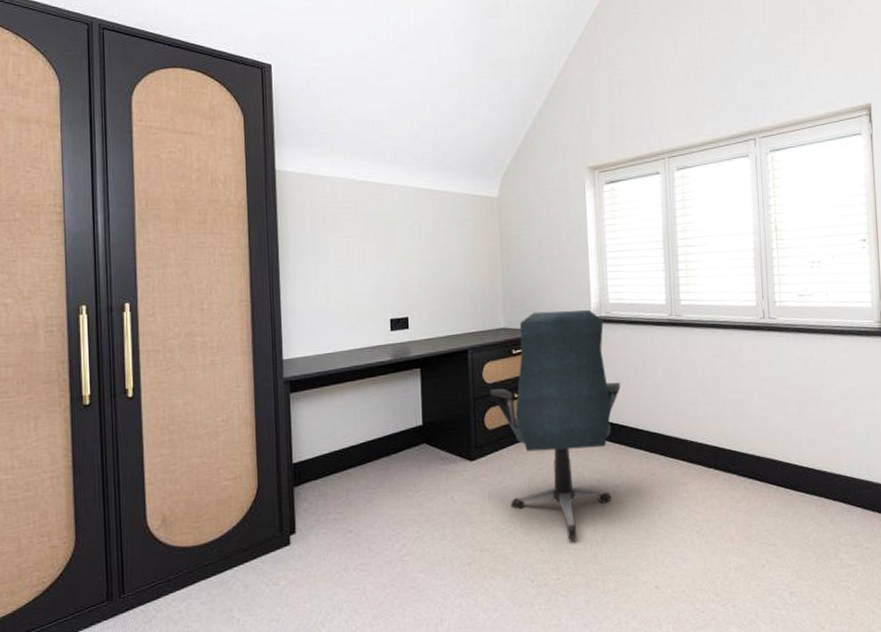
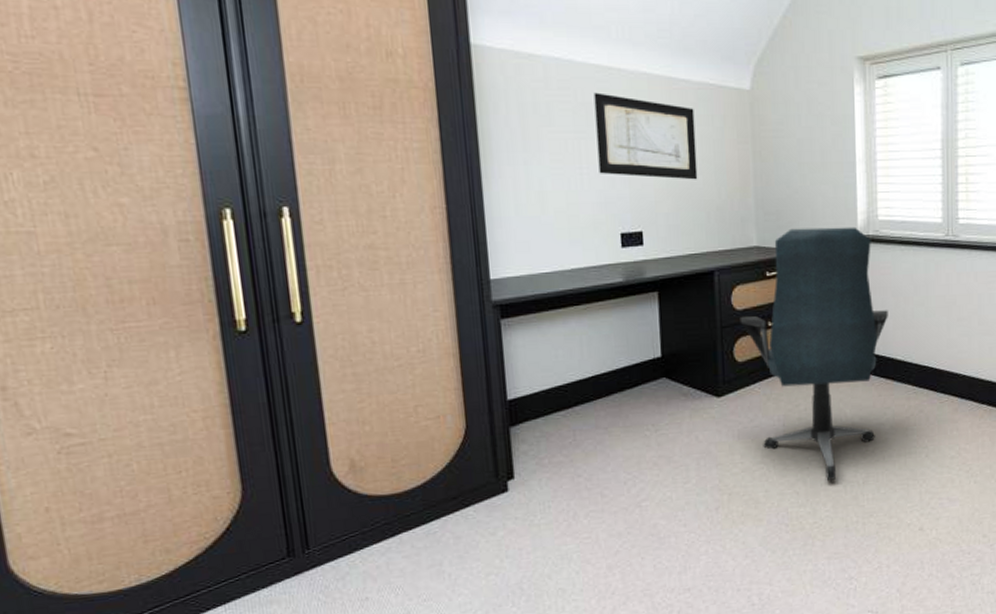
wall art: none [371,204,455,273] -> present [593,92,698,180]

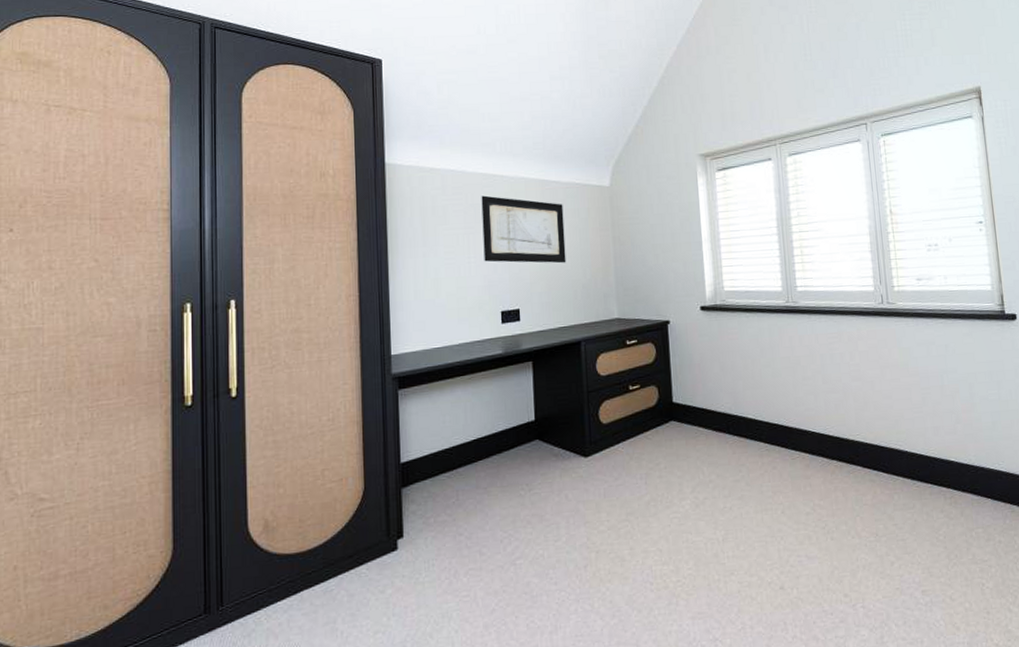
office chair: present [739,227,888,480] -> none [604,297,738,538]

